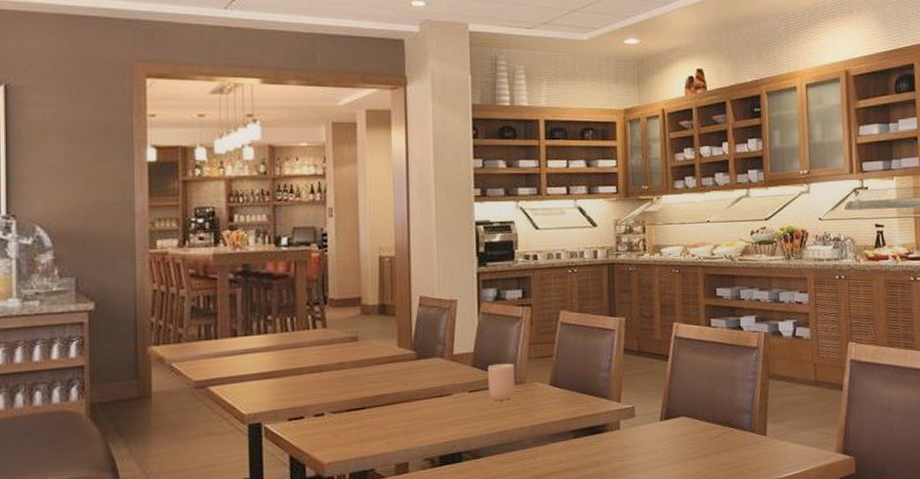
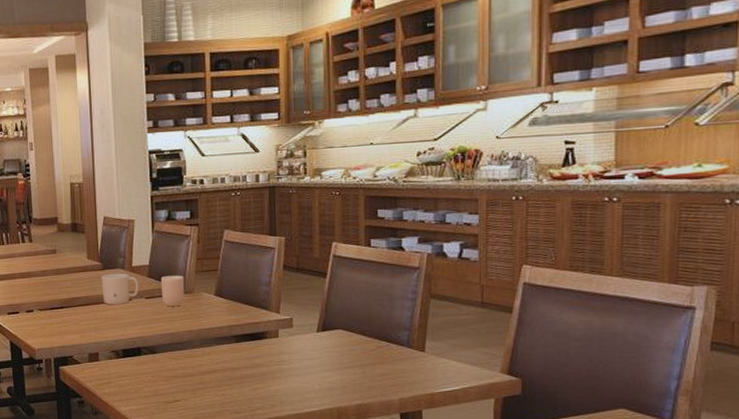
mug: none [415,363,462,402] -> present [101,273,140,305]

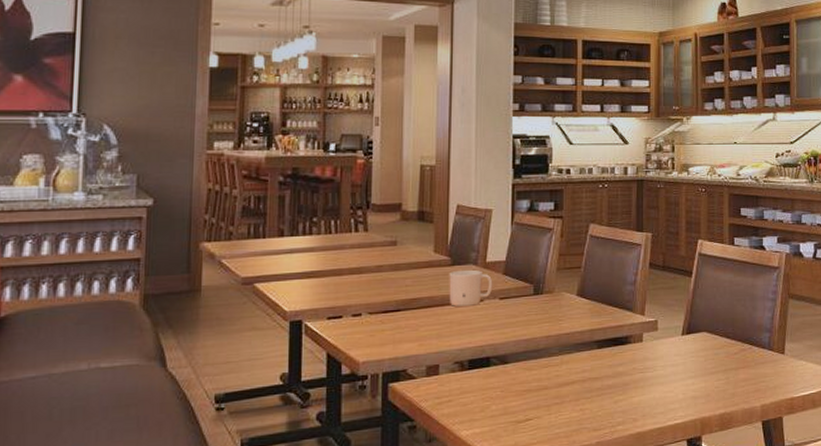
cup: present [160,275,185,307] -> none [517,272,545,309]

